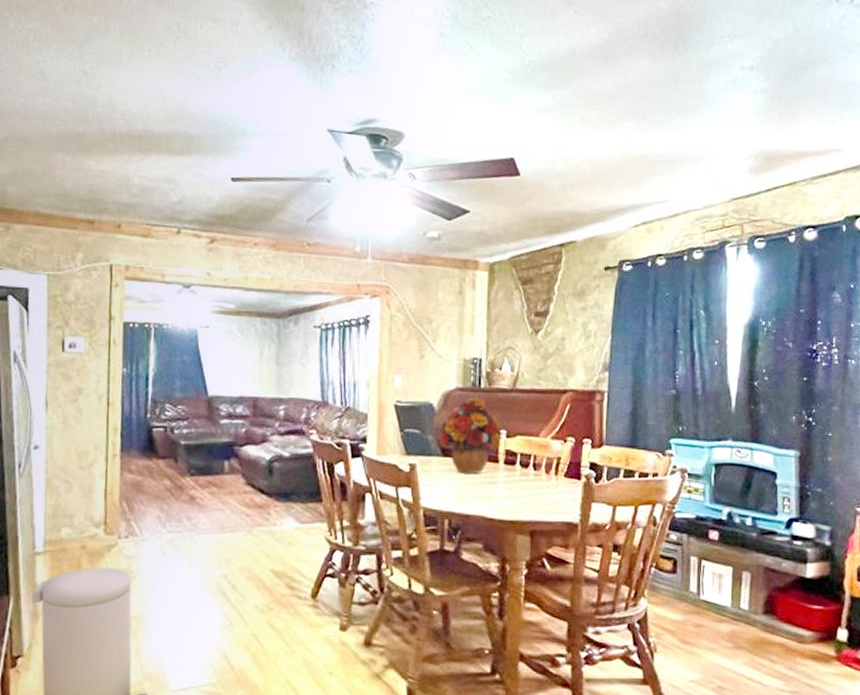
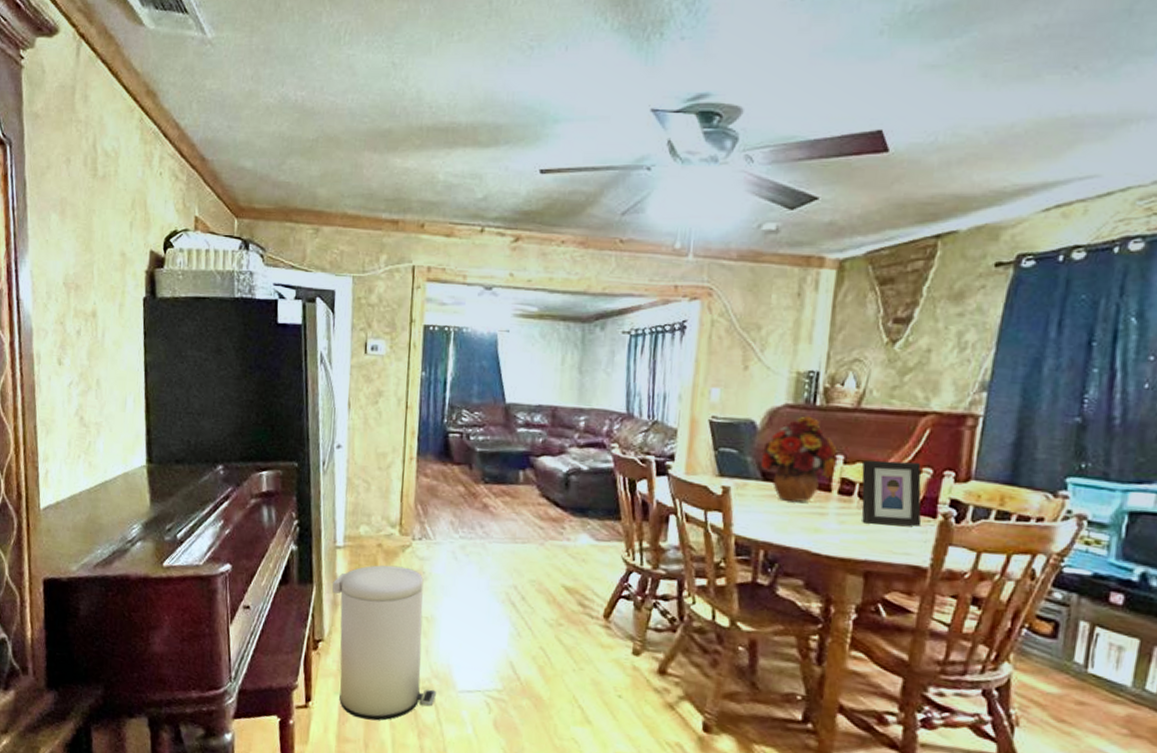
picture frame: none [521,433,570,489] -> present [861,460,922,527]

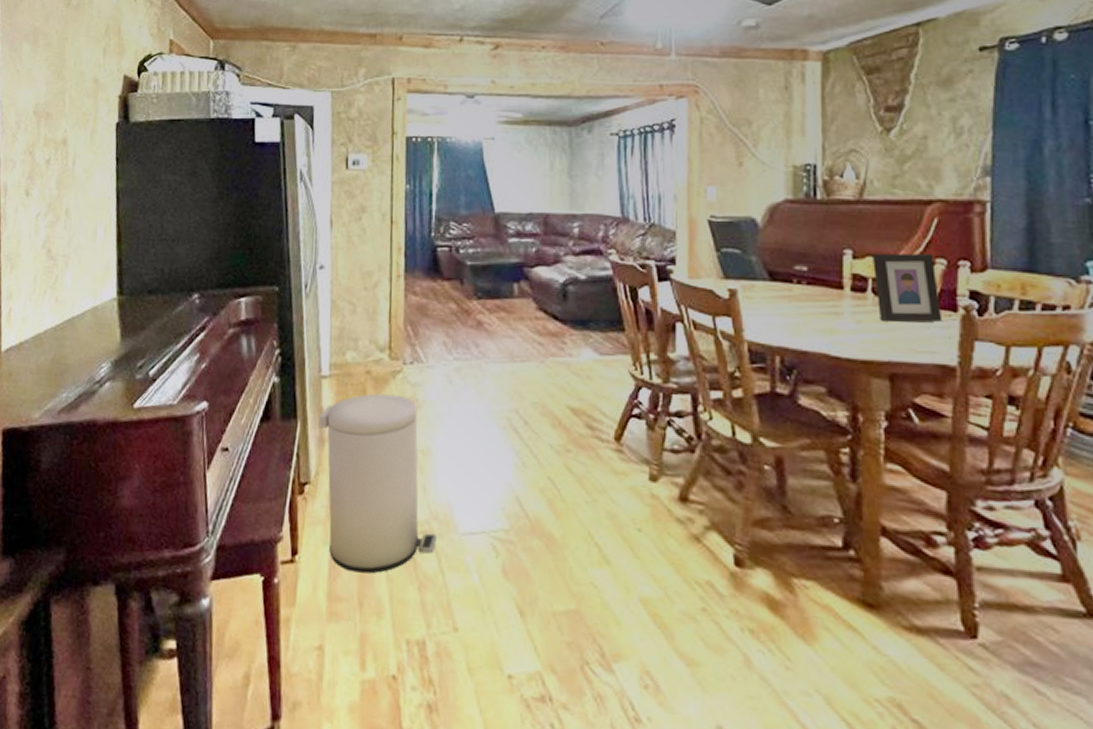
flower arrangement: present [760,416,838,502] -> none [766,210,847,302]

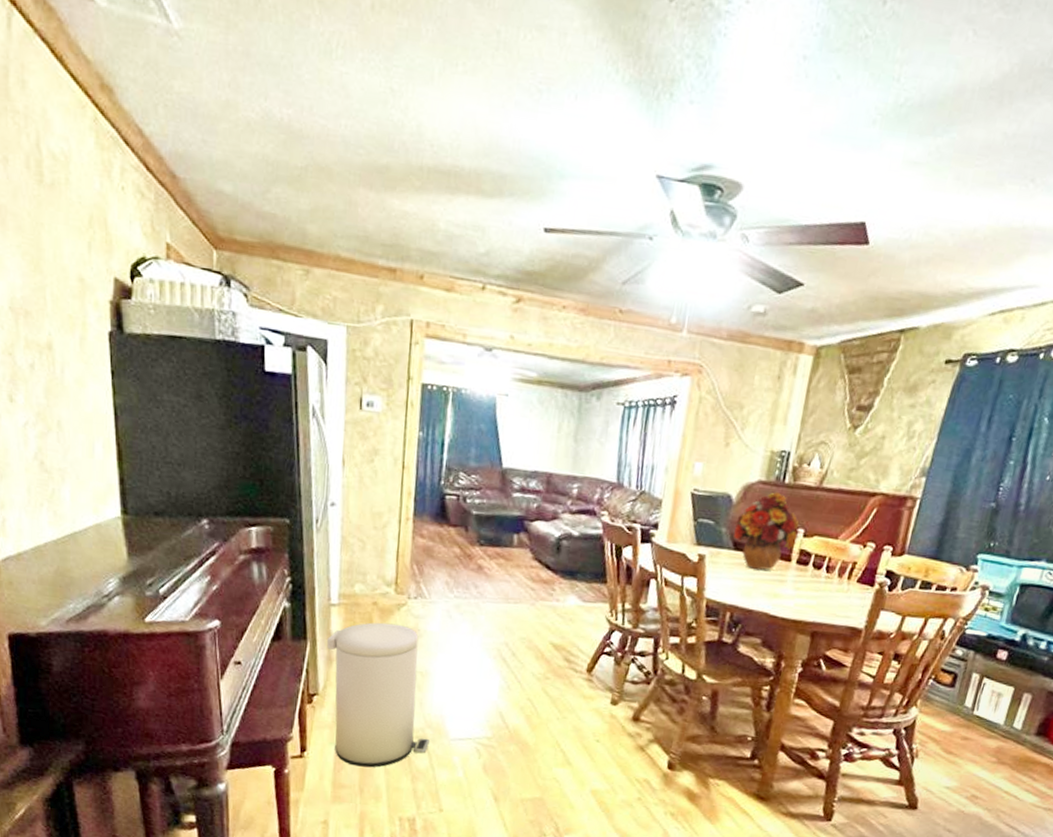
flower arrangement: none [766,210,847,302] -> present [733,492,799,570]
picture frame: present [873,253,943,322] -> none [813,534,867,594]

